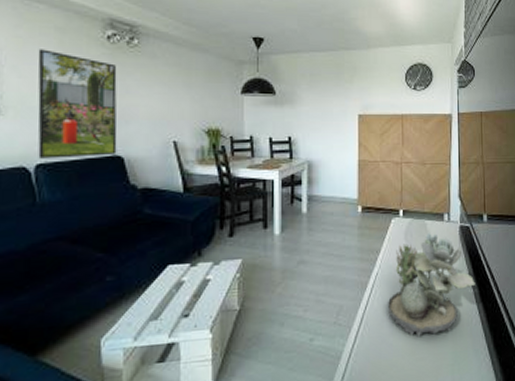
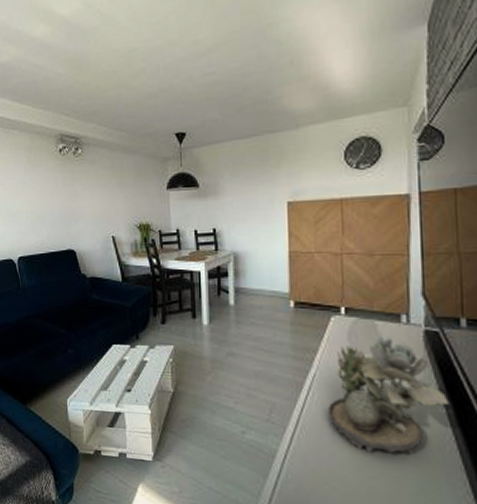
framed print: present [37,49,117,159] -> none [15,166,71,253]

